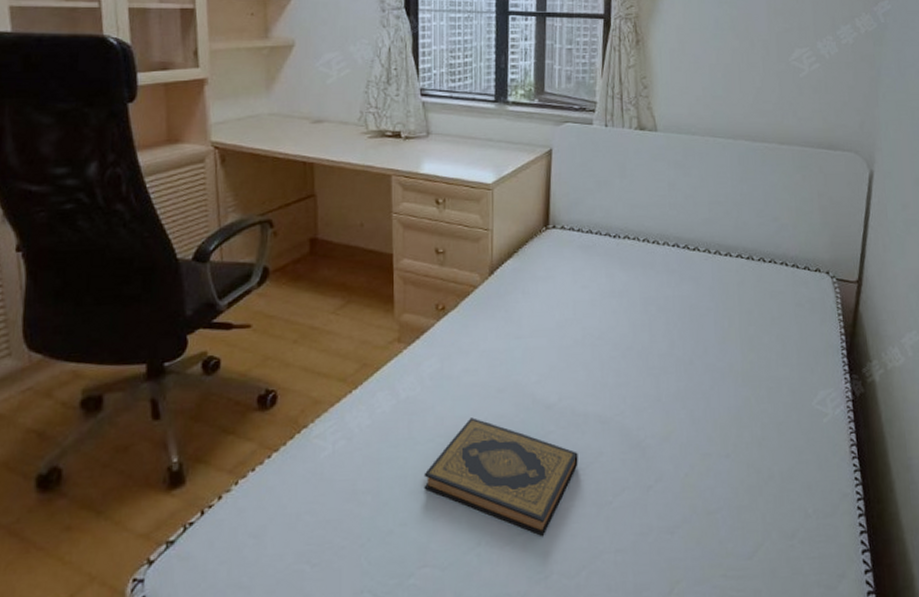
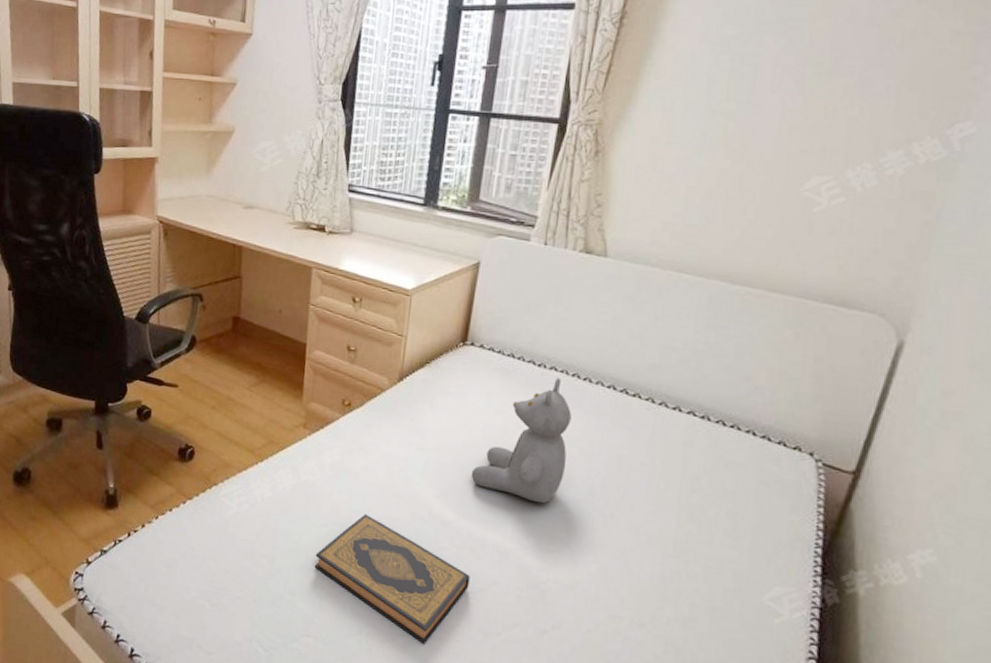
teddy bear: none [567,245,648,366] -> present [471,378,572,504]

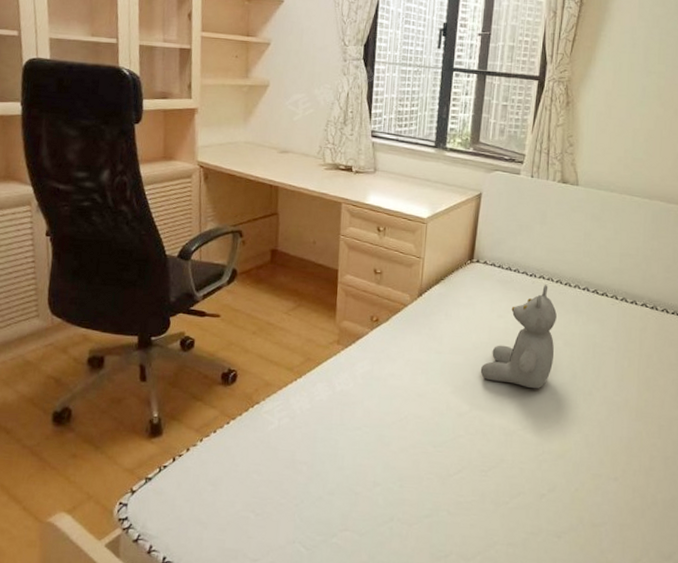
hardback book: present [314,514,470,644] -> none [350,414,482,521]

